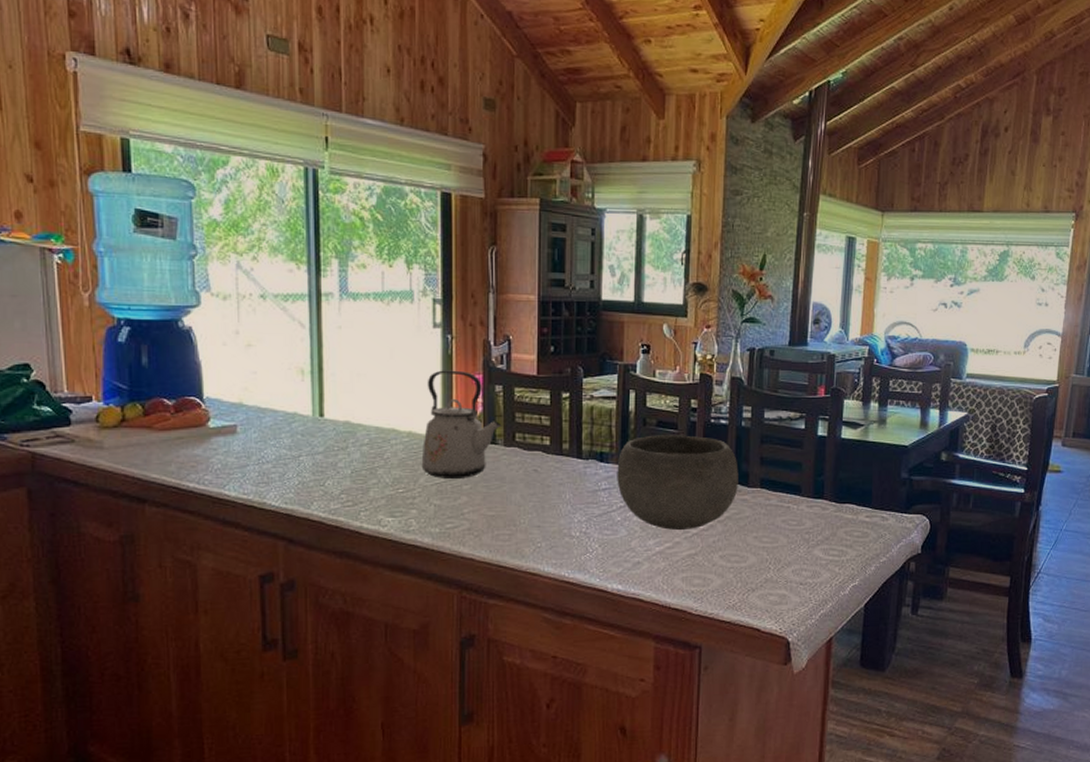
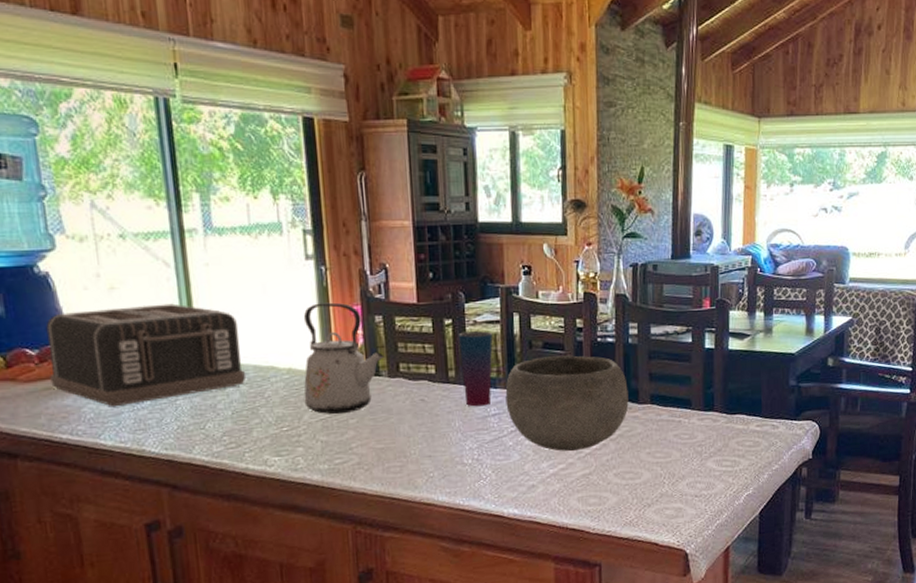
toaster: none [184,363,368,460] -> present [45,303,247,407]
cup: none [575,406,607,480] -> present [459,331,493,407]

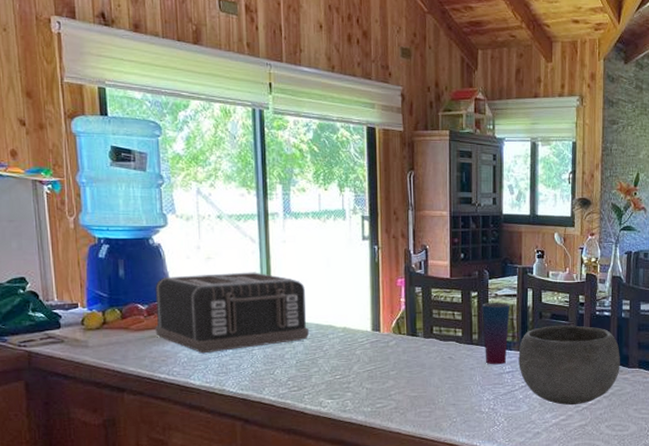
kettle: present [303,302,385,415] -> none [355,275,422,367]

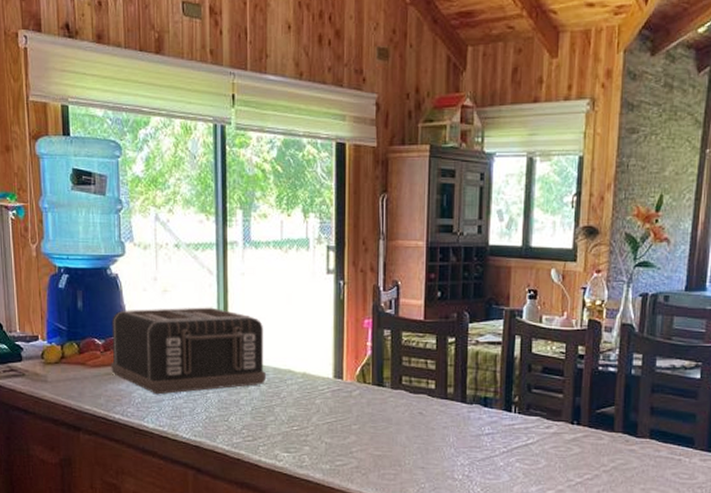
cup: present [483,303,510,365] -> none [460,351,493,425]
bowl: present [518,325,620,405] -> none [500,381,627,478]

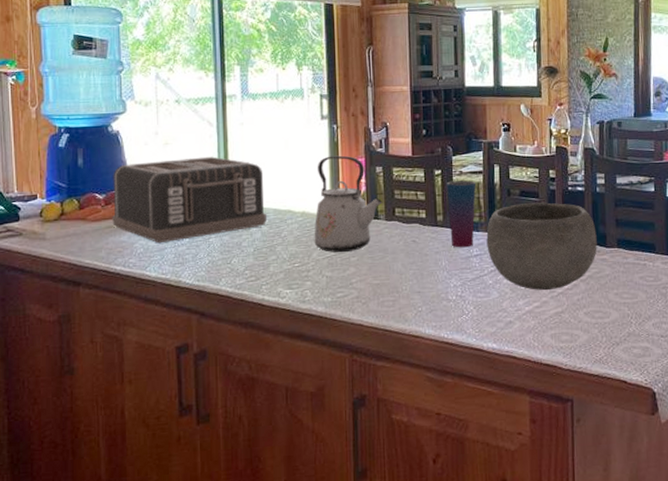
kettle: none [314,314,389,420] -> present [314,155,383,253]
cup: none [460,351,493,425] -> present [447,180,476,248]
bowl: none [500,381,627,478] -> present [486,202,597,290]

